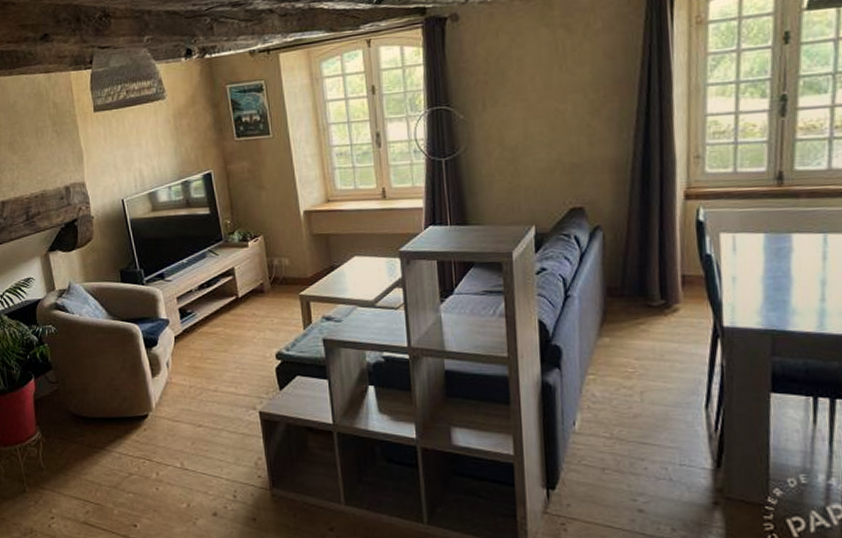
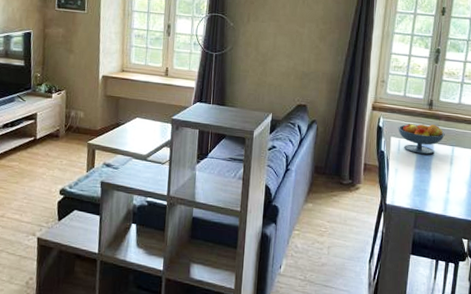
fruit bowl: none [729,206,809,251] -> present [398,123,445,155]

